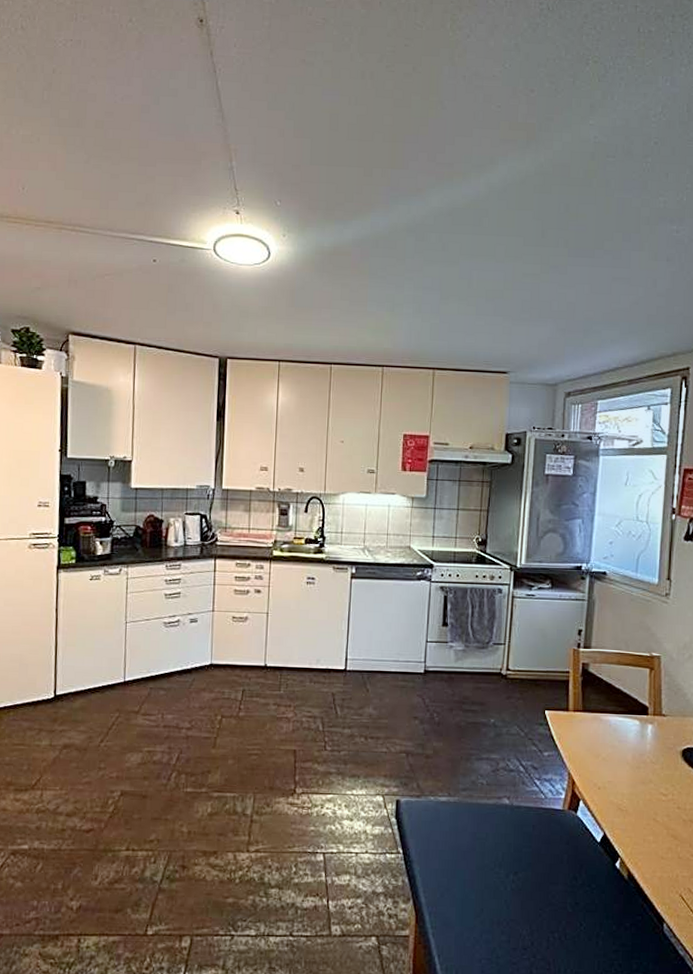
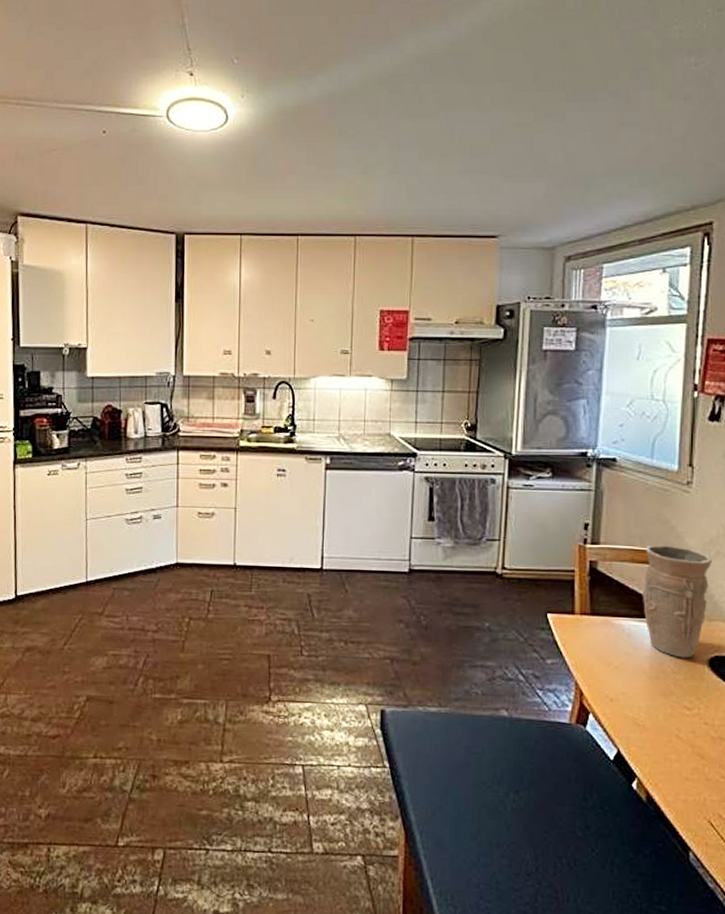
vase: none [626,649,687,750] -> present [642,545,713,658]

